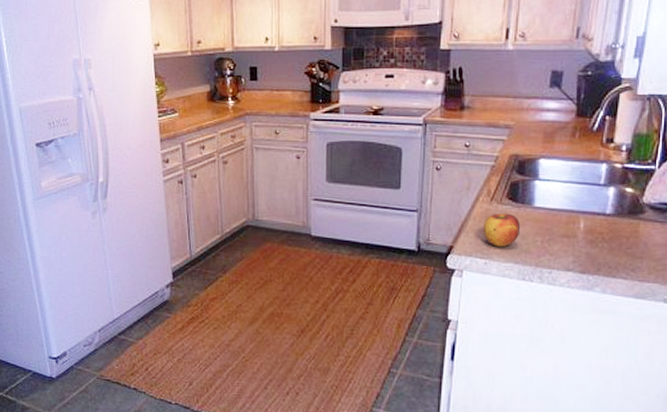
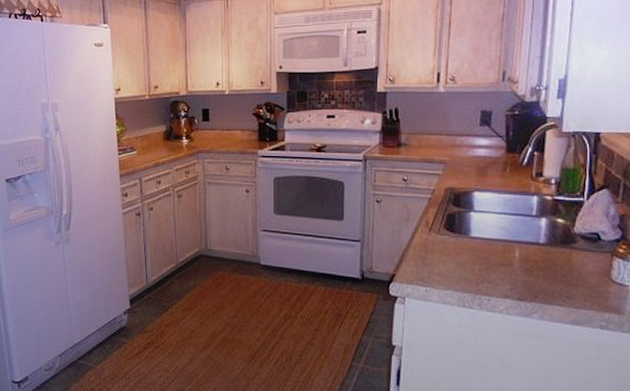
apple: present [483,213,521,247] -> none [423,243,459,275]

